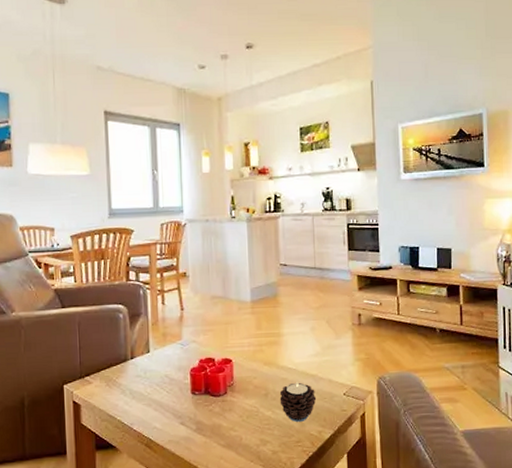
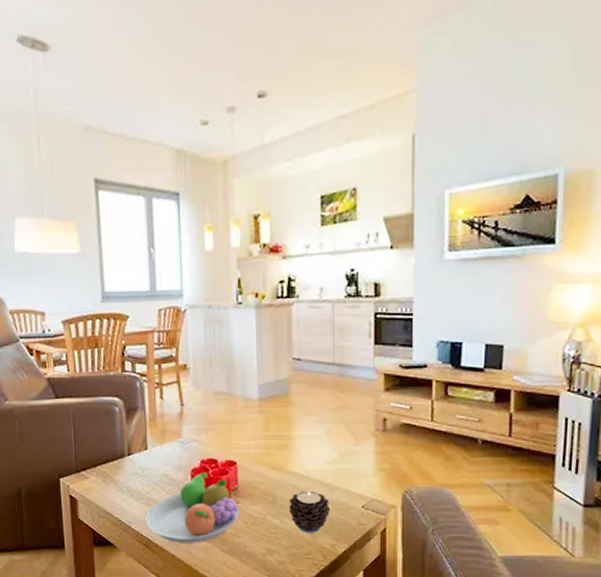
fruit bowl: none [147,371,236,441] -> present [145,472,240,543]

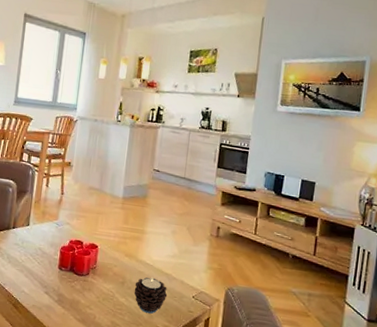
fruit bowl: present [145,472,240,543] -> none [17,250,96,309]

